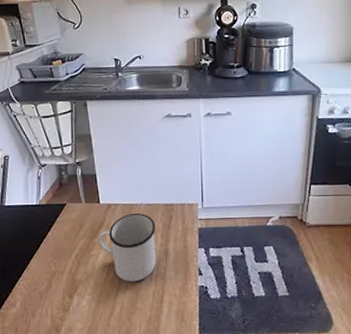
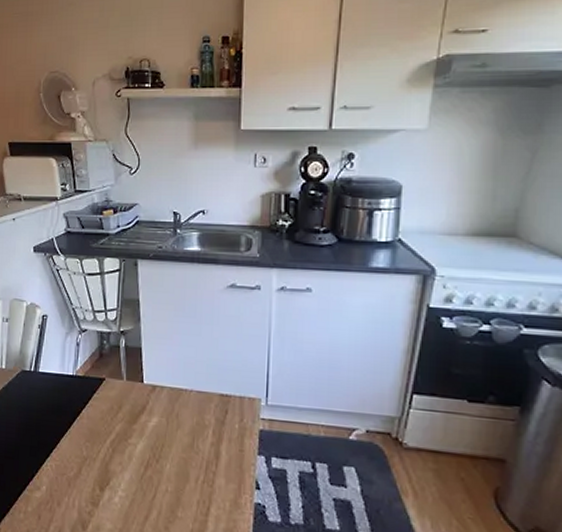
mug: present [99,213,156,282] -> none [139,400,207,485]

